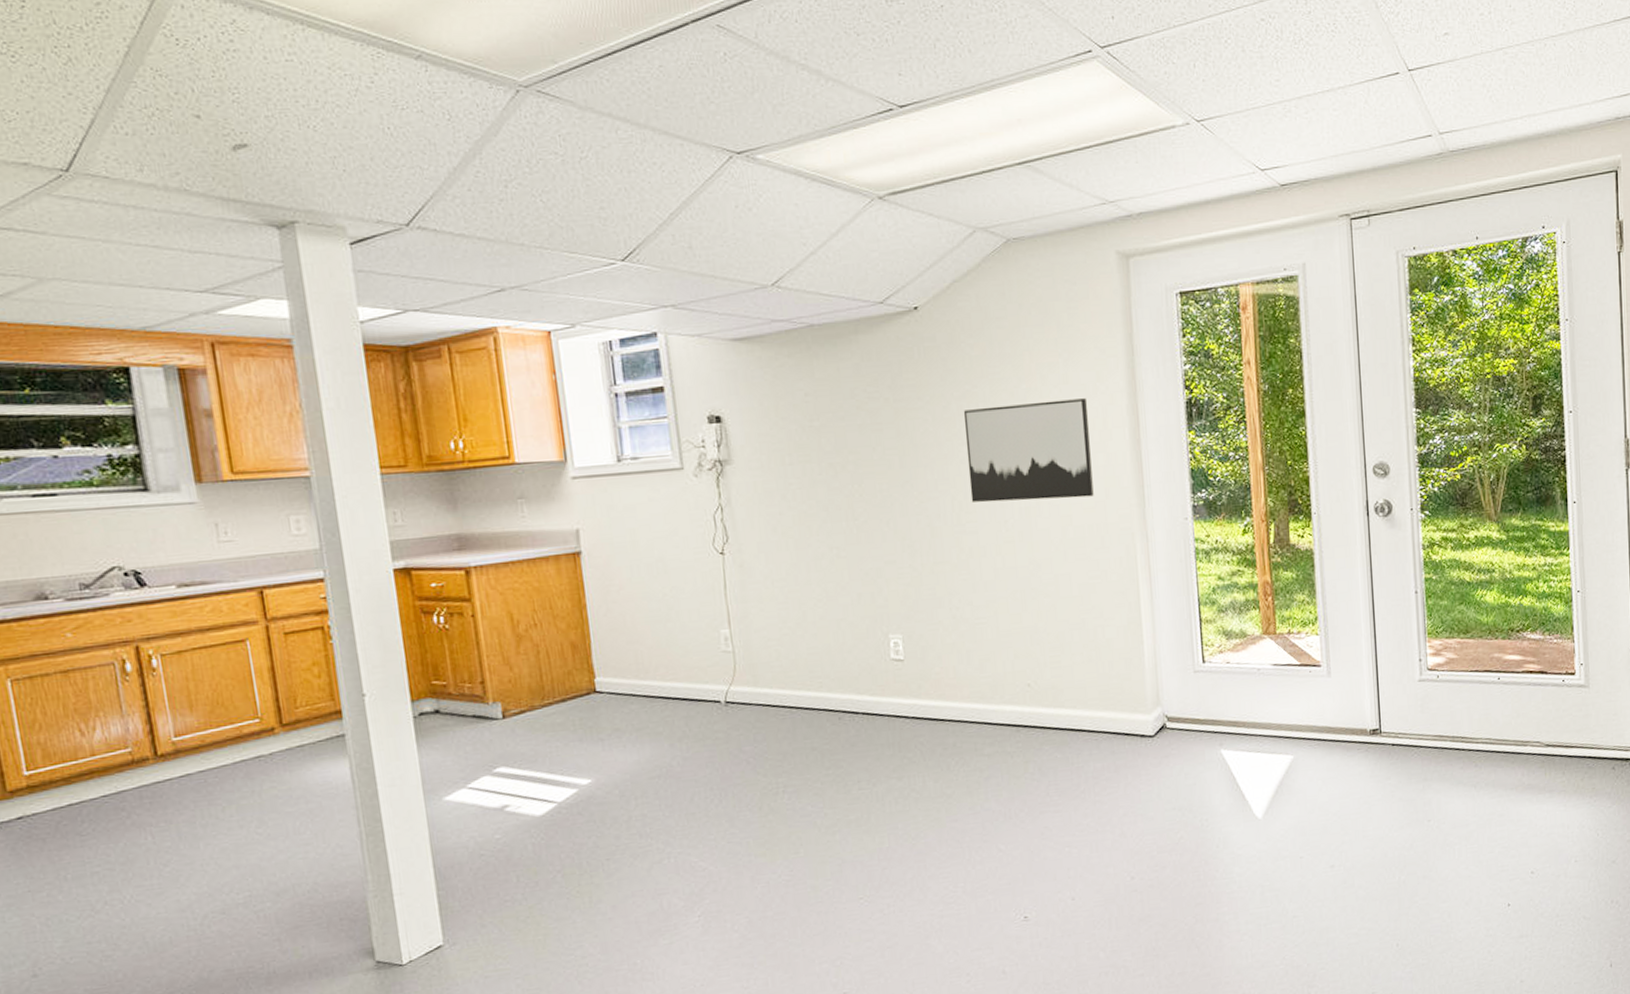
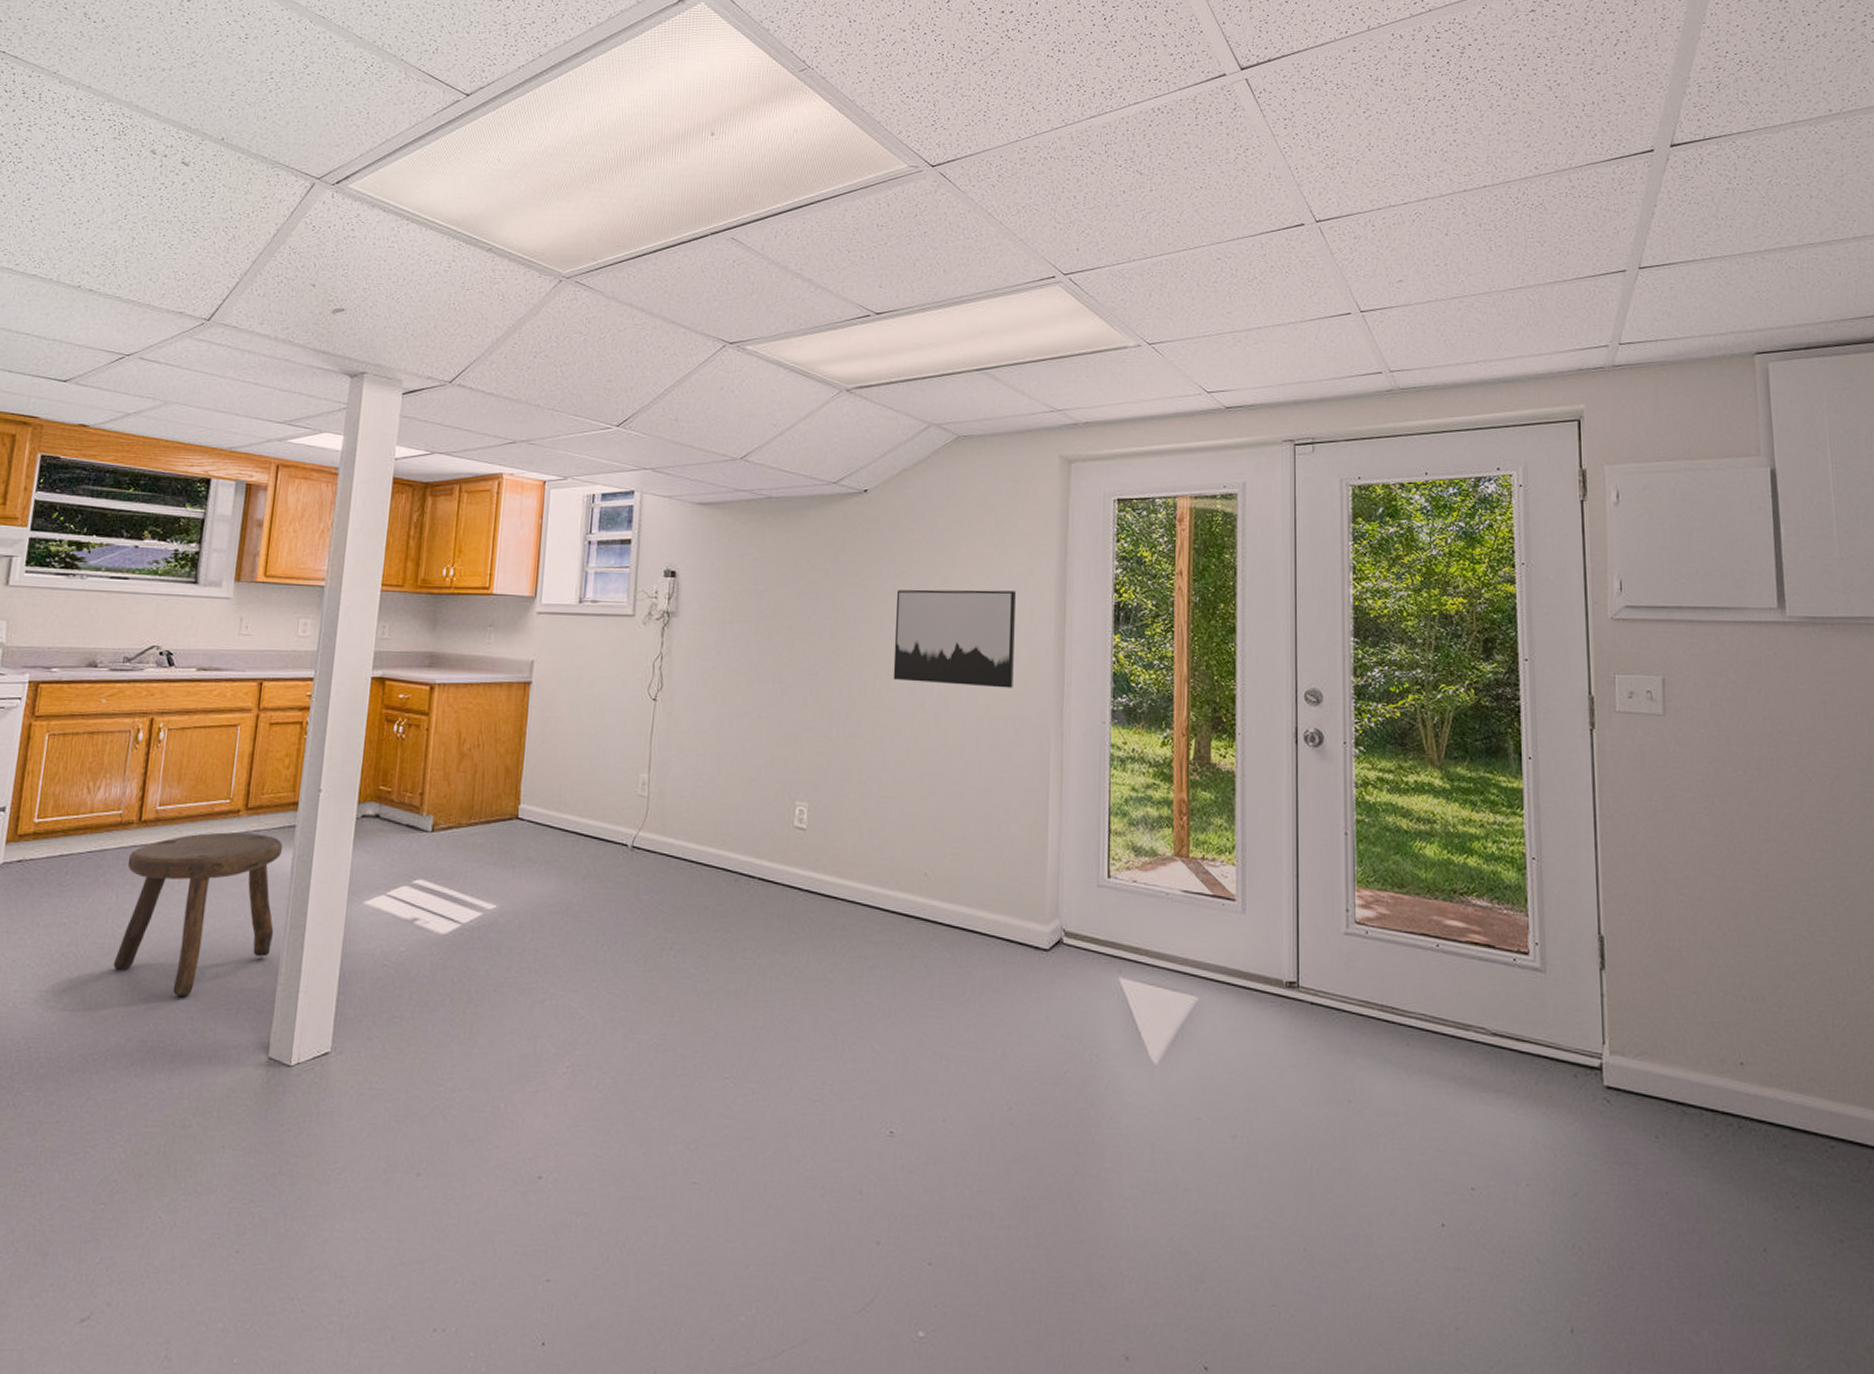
stool: none [153,748,350,923] -> present [113,832,283,997]

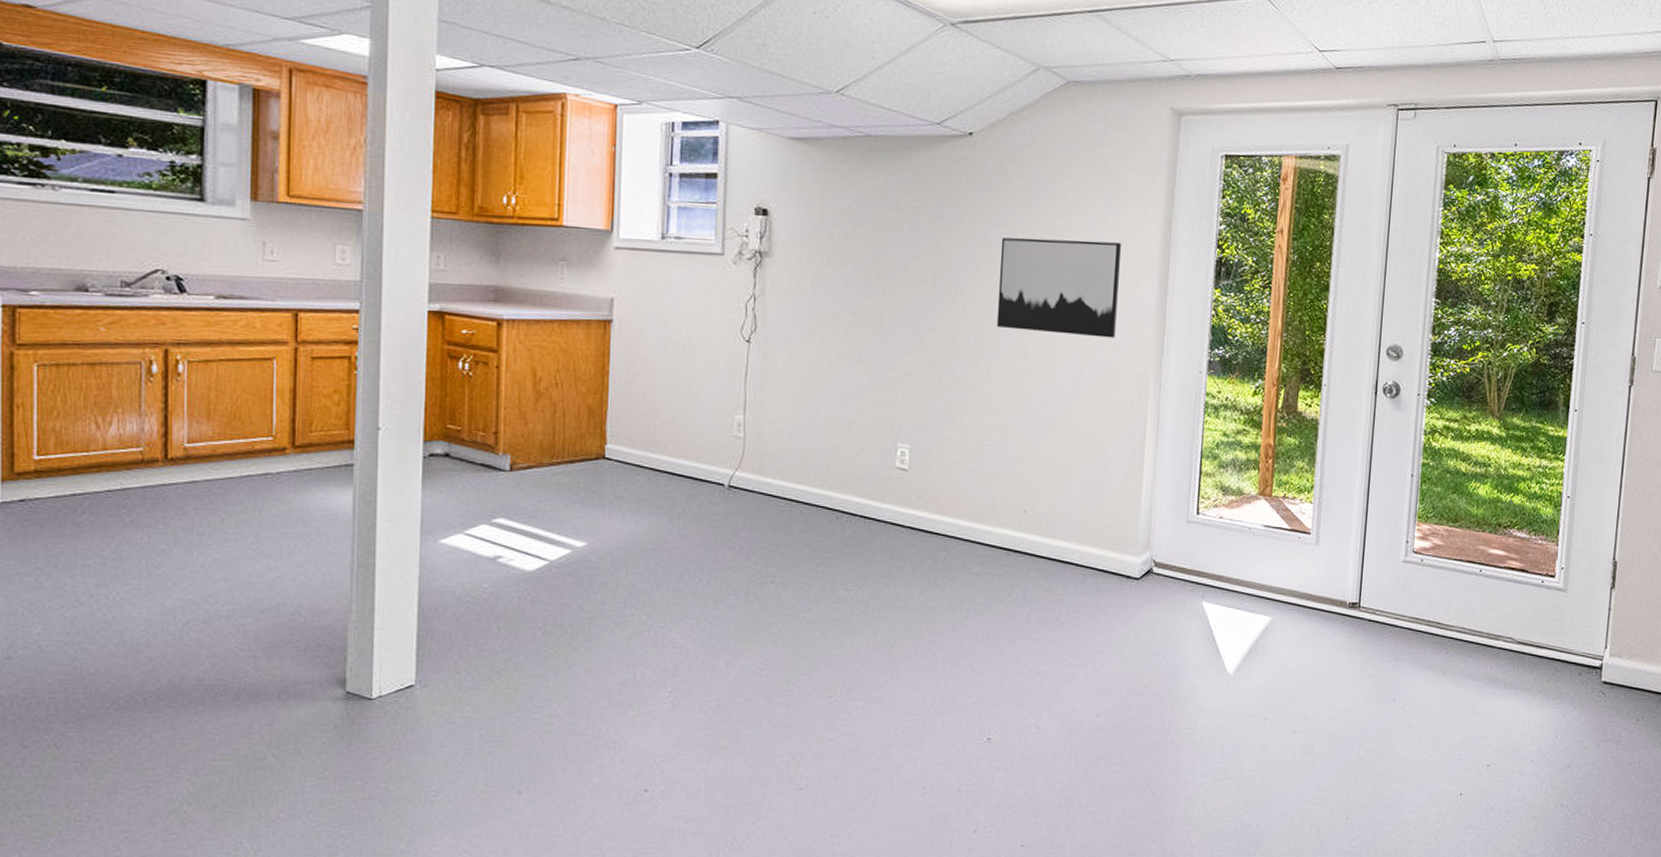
stool: present [113,832,283,997] -> none [154,470,341,636]

